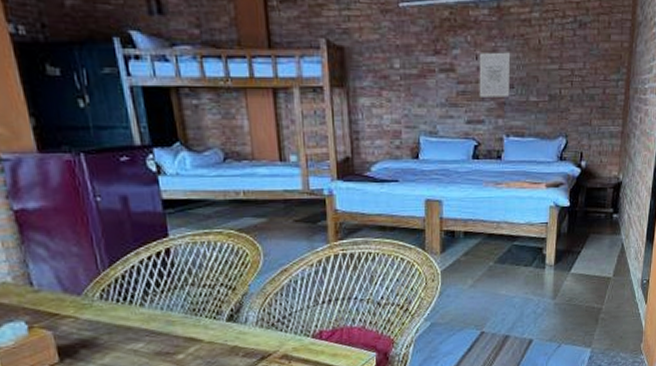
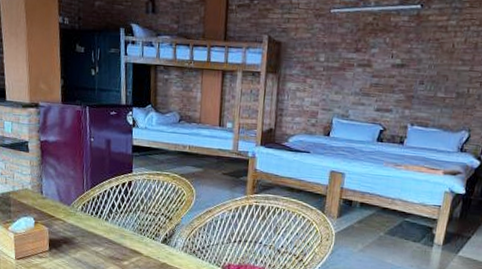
wall art: present [479,52,511,97] -> none [390,53,425,92]

